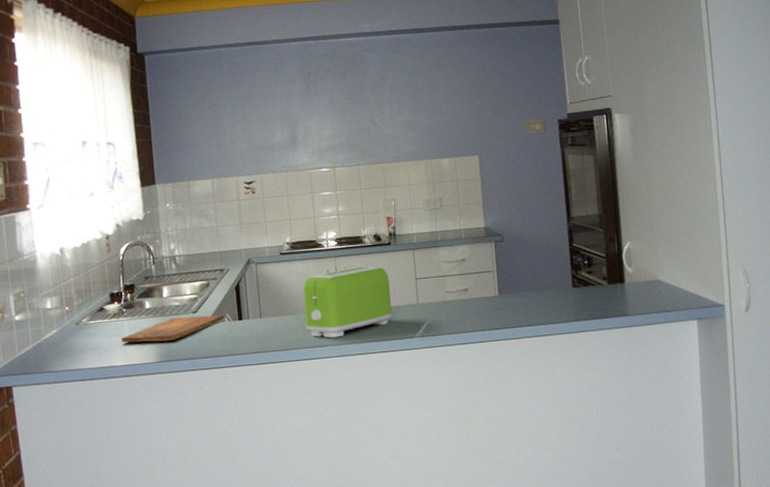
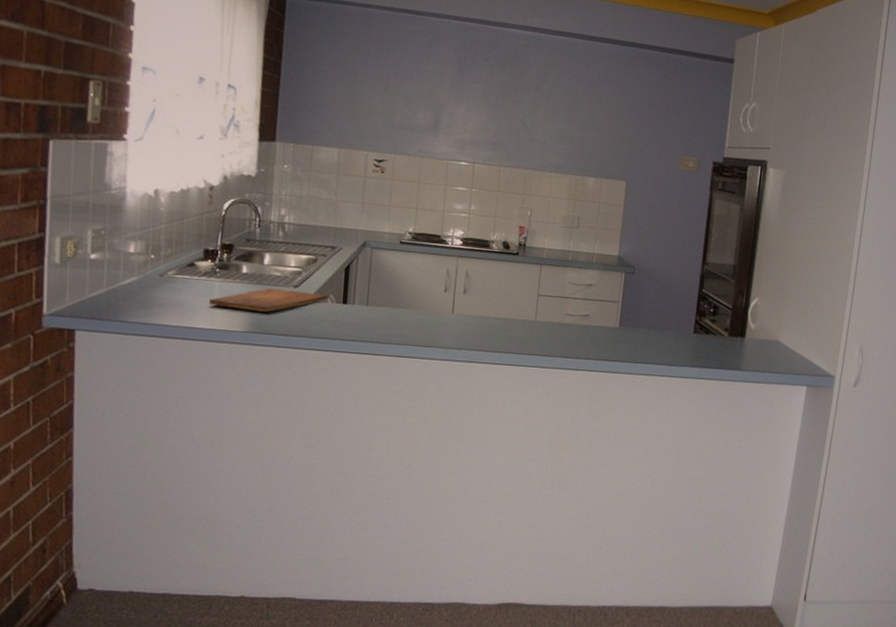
toaster: present [302,266,392,338] -> none [414,271,511,341]

